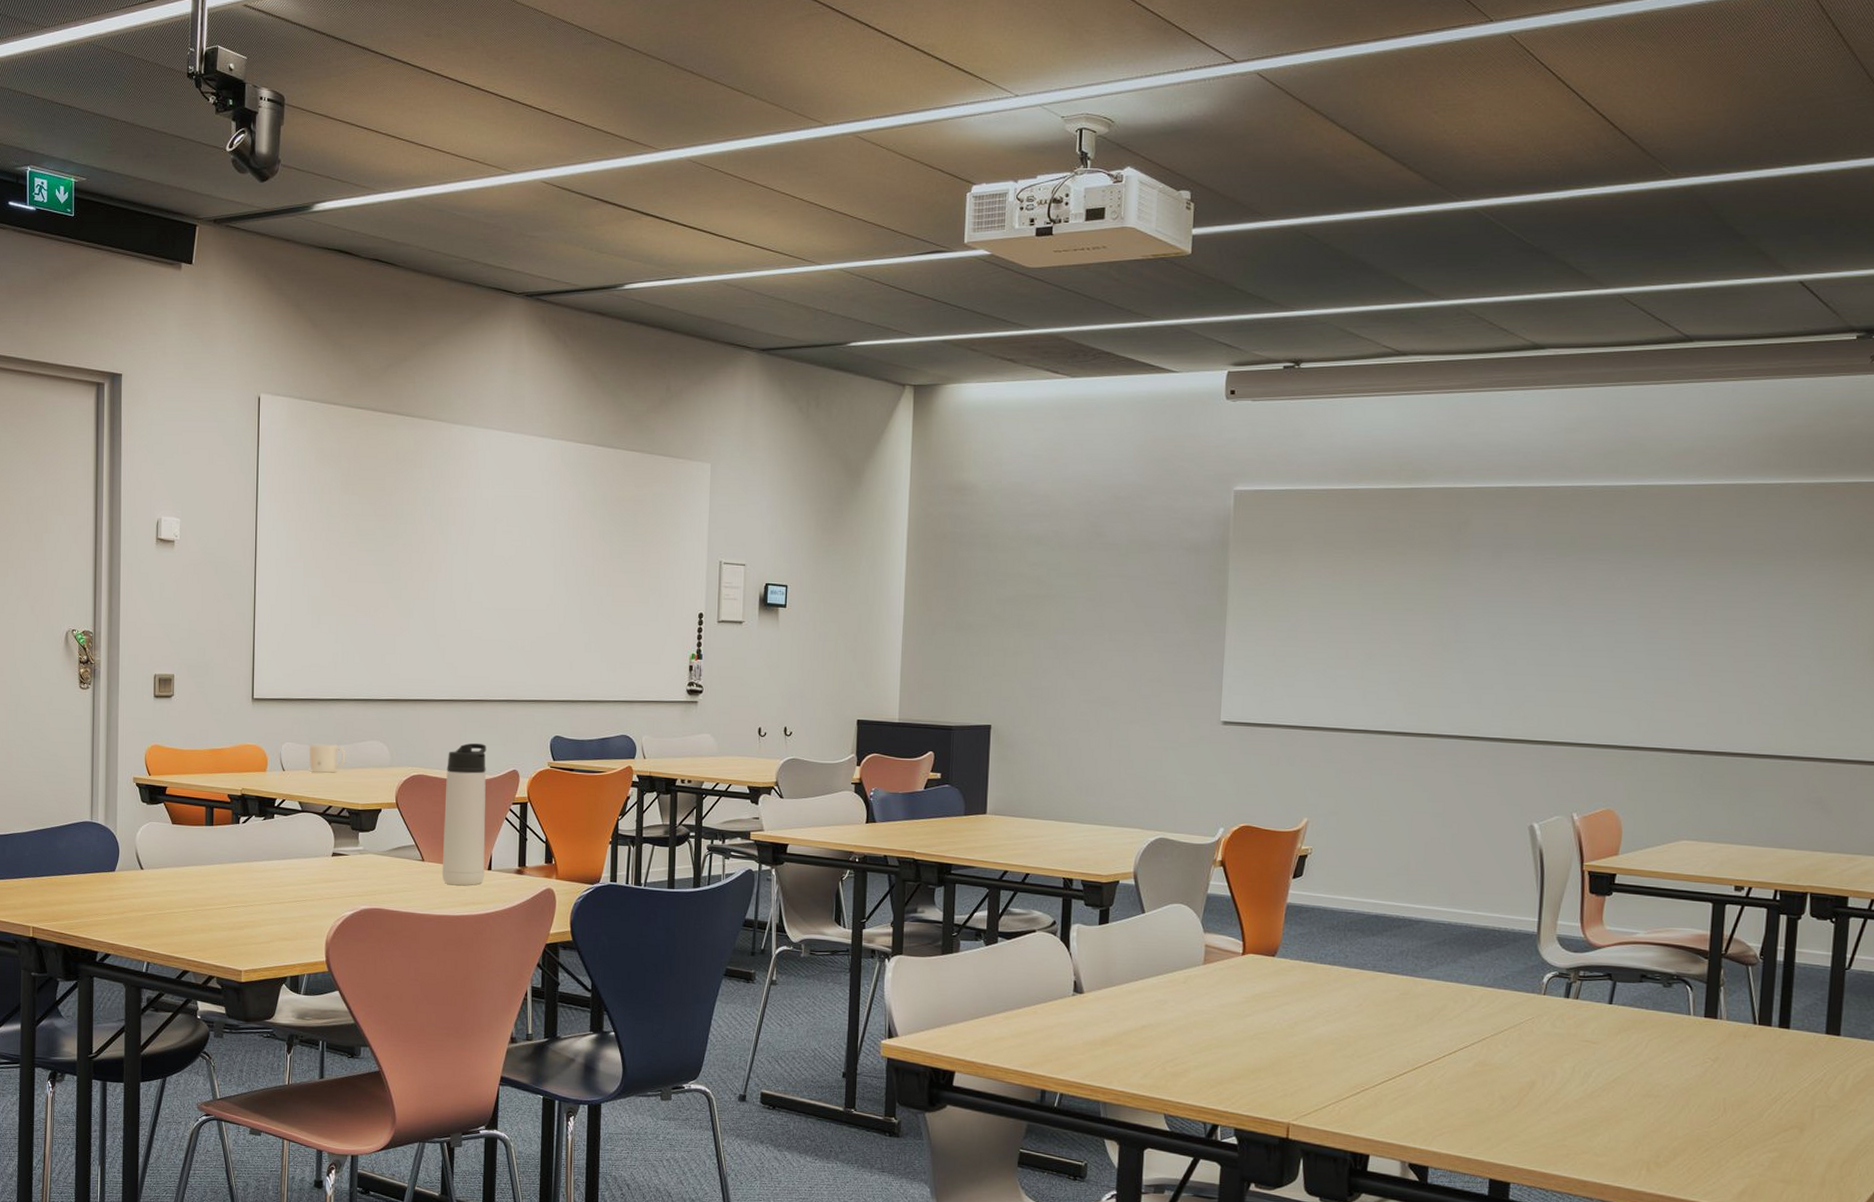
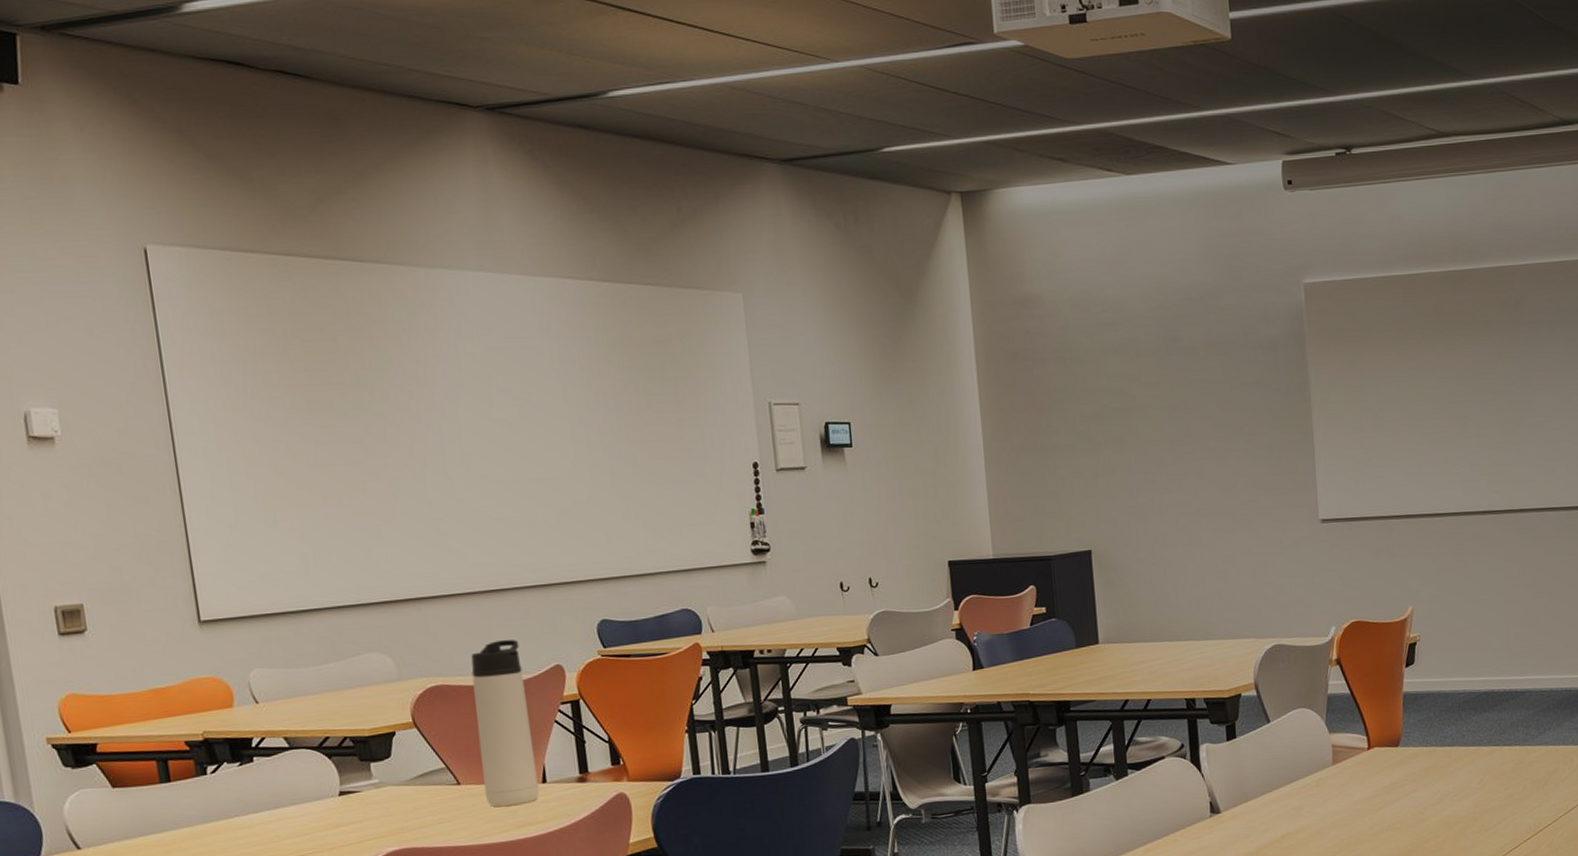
mug: present [308,743,346,774] -> none [286,662,339,701]

